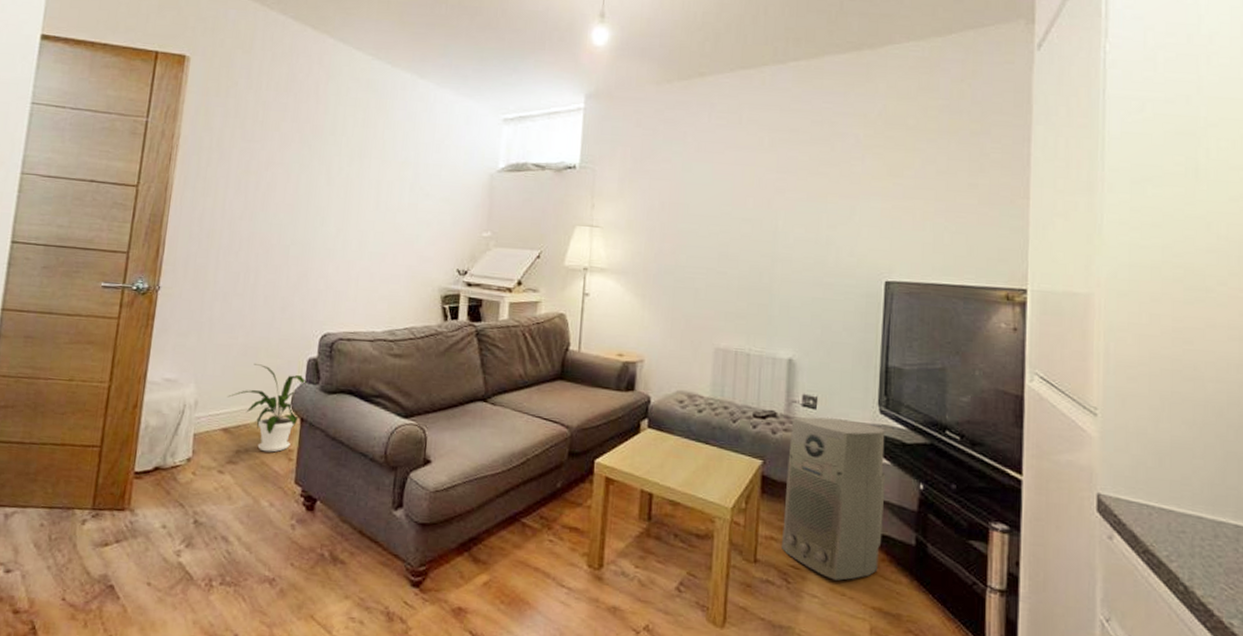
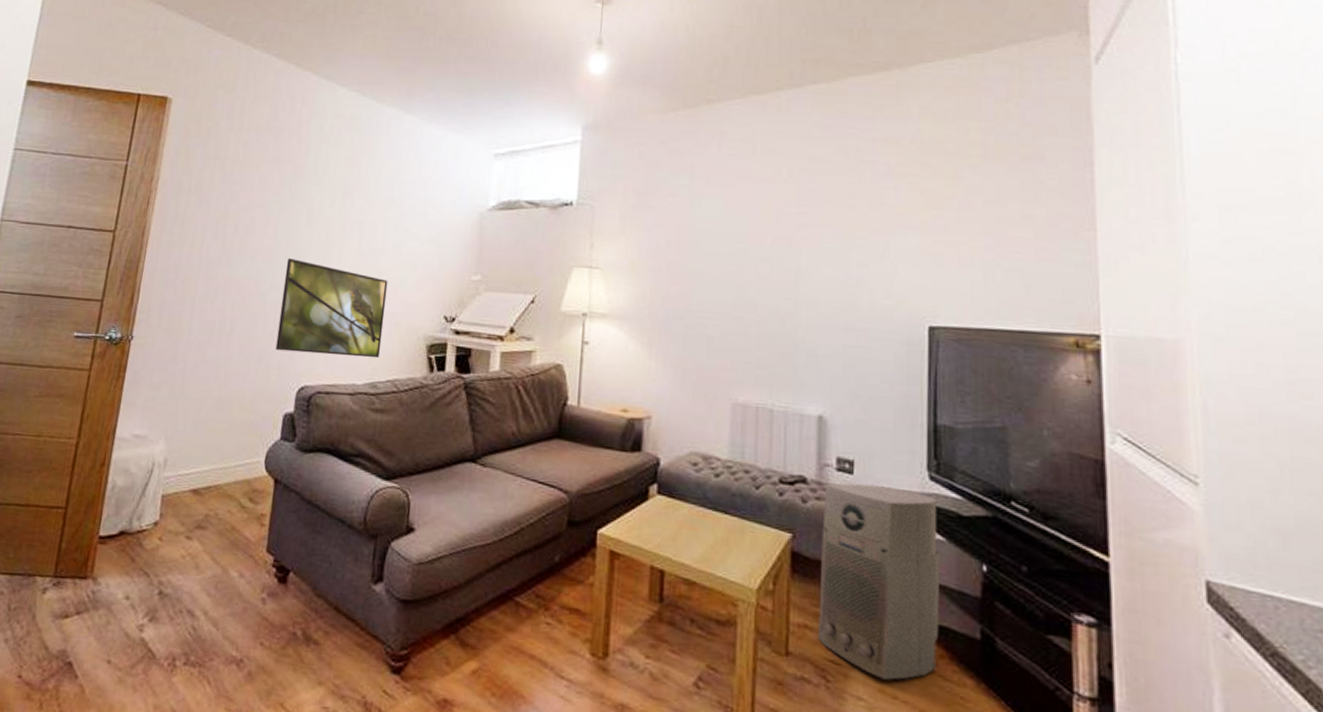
house plant: present [228,364,306,453] -> none [199,419,282,517]
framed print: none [298,214,405,308] -> present [275,258,388,359]

